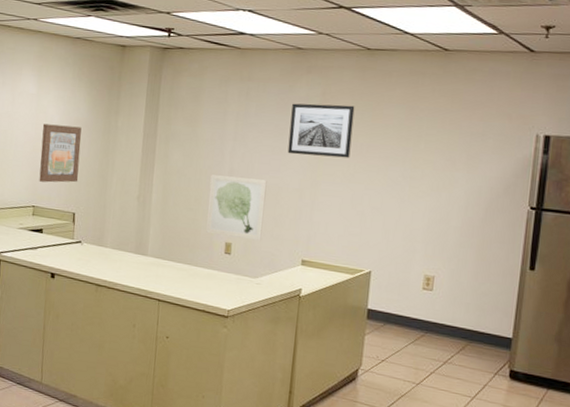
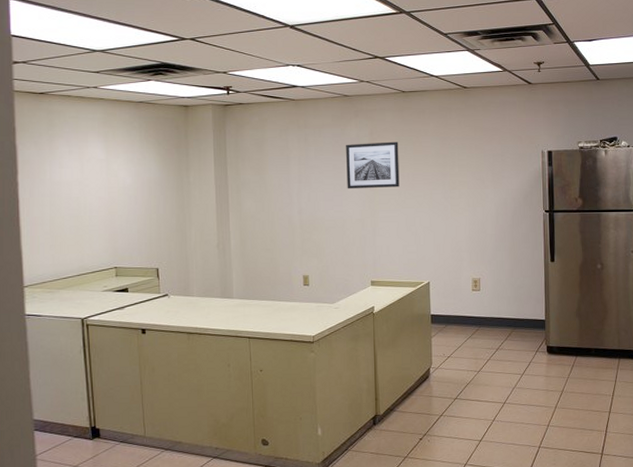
wall art: present [39,124,82,183] -> none [115,186,158,243]
wall art: present [206,175,267,241] -> none [282,215,334,270]

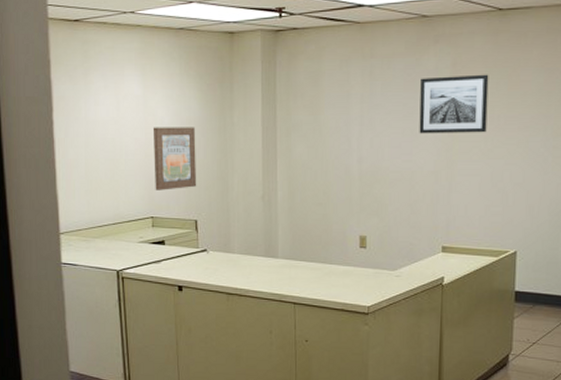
wall art: none [115,186,158,243] -> present [152,127,197,190]

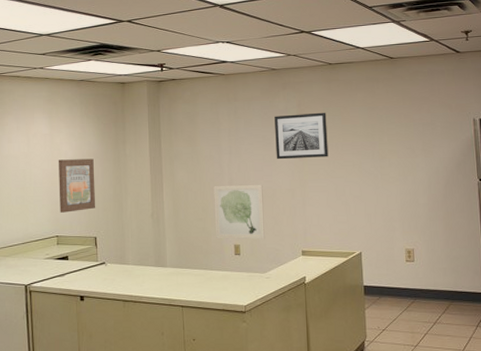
wall art: none [337,165,399,231] -> present [214,185,265,240]

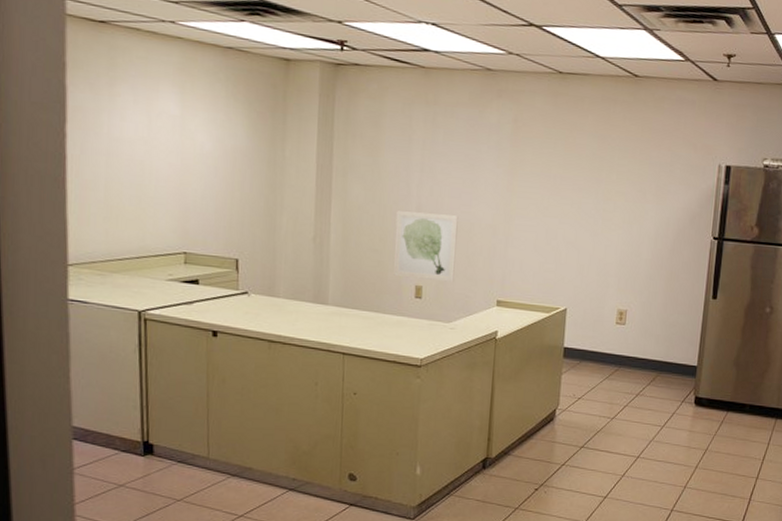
wall art: present [58,158,96,213] -> none [190,152,241,224]
wall art: present [274,112,329,160] -> none [479,130,548,191]

